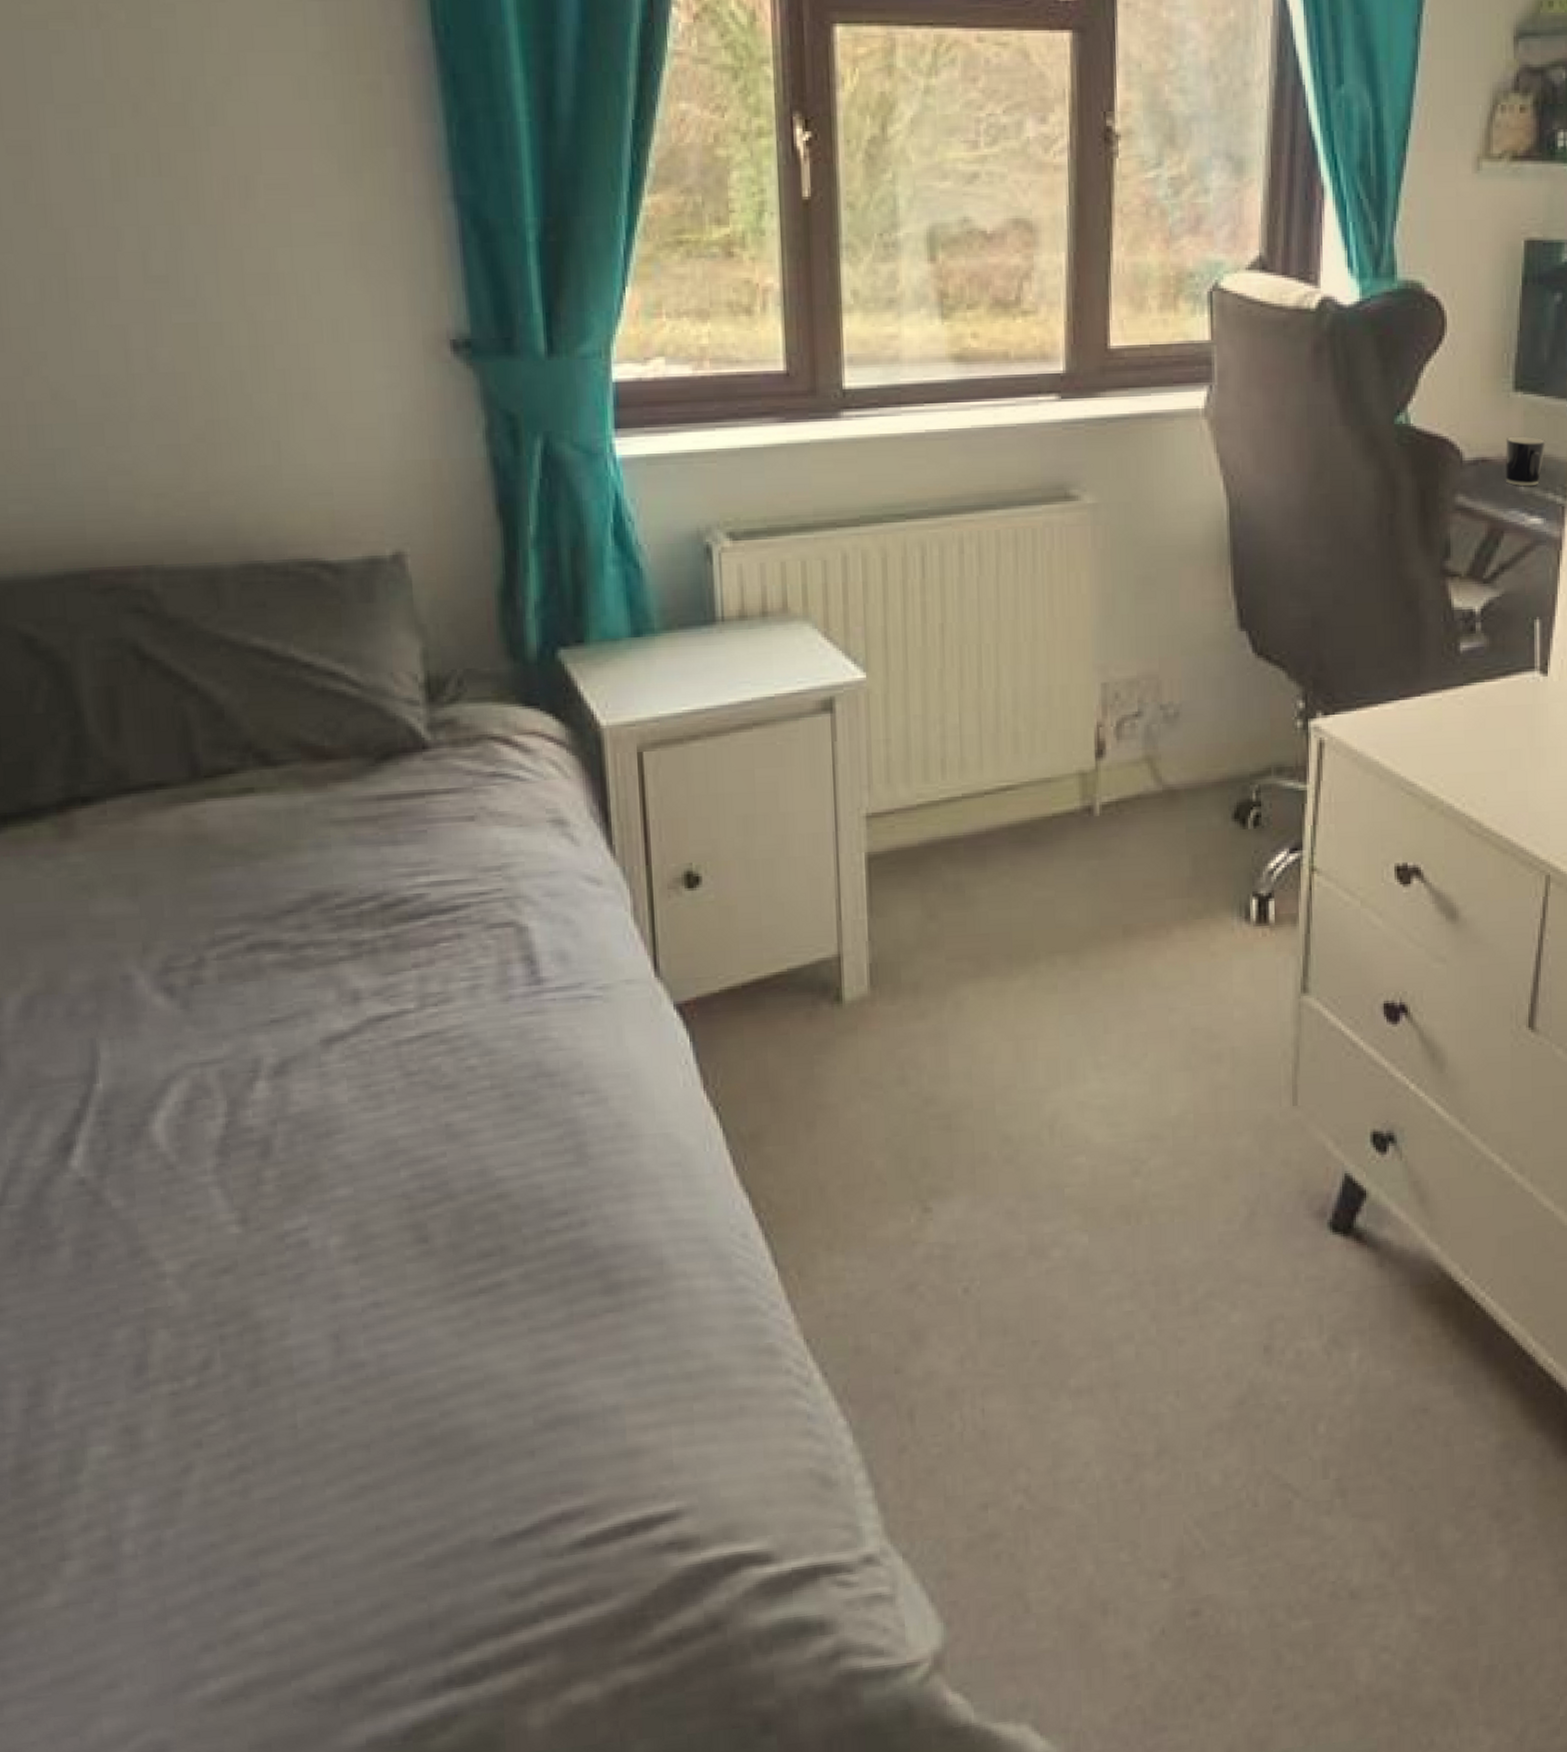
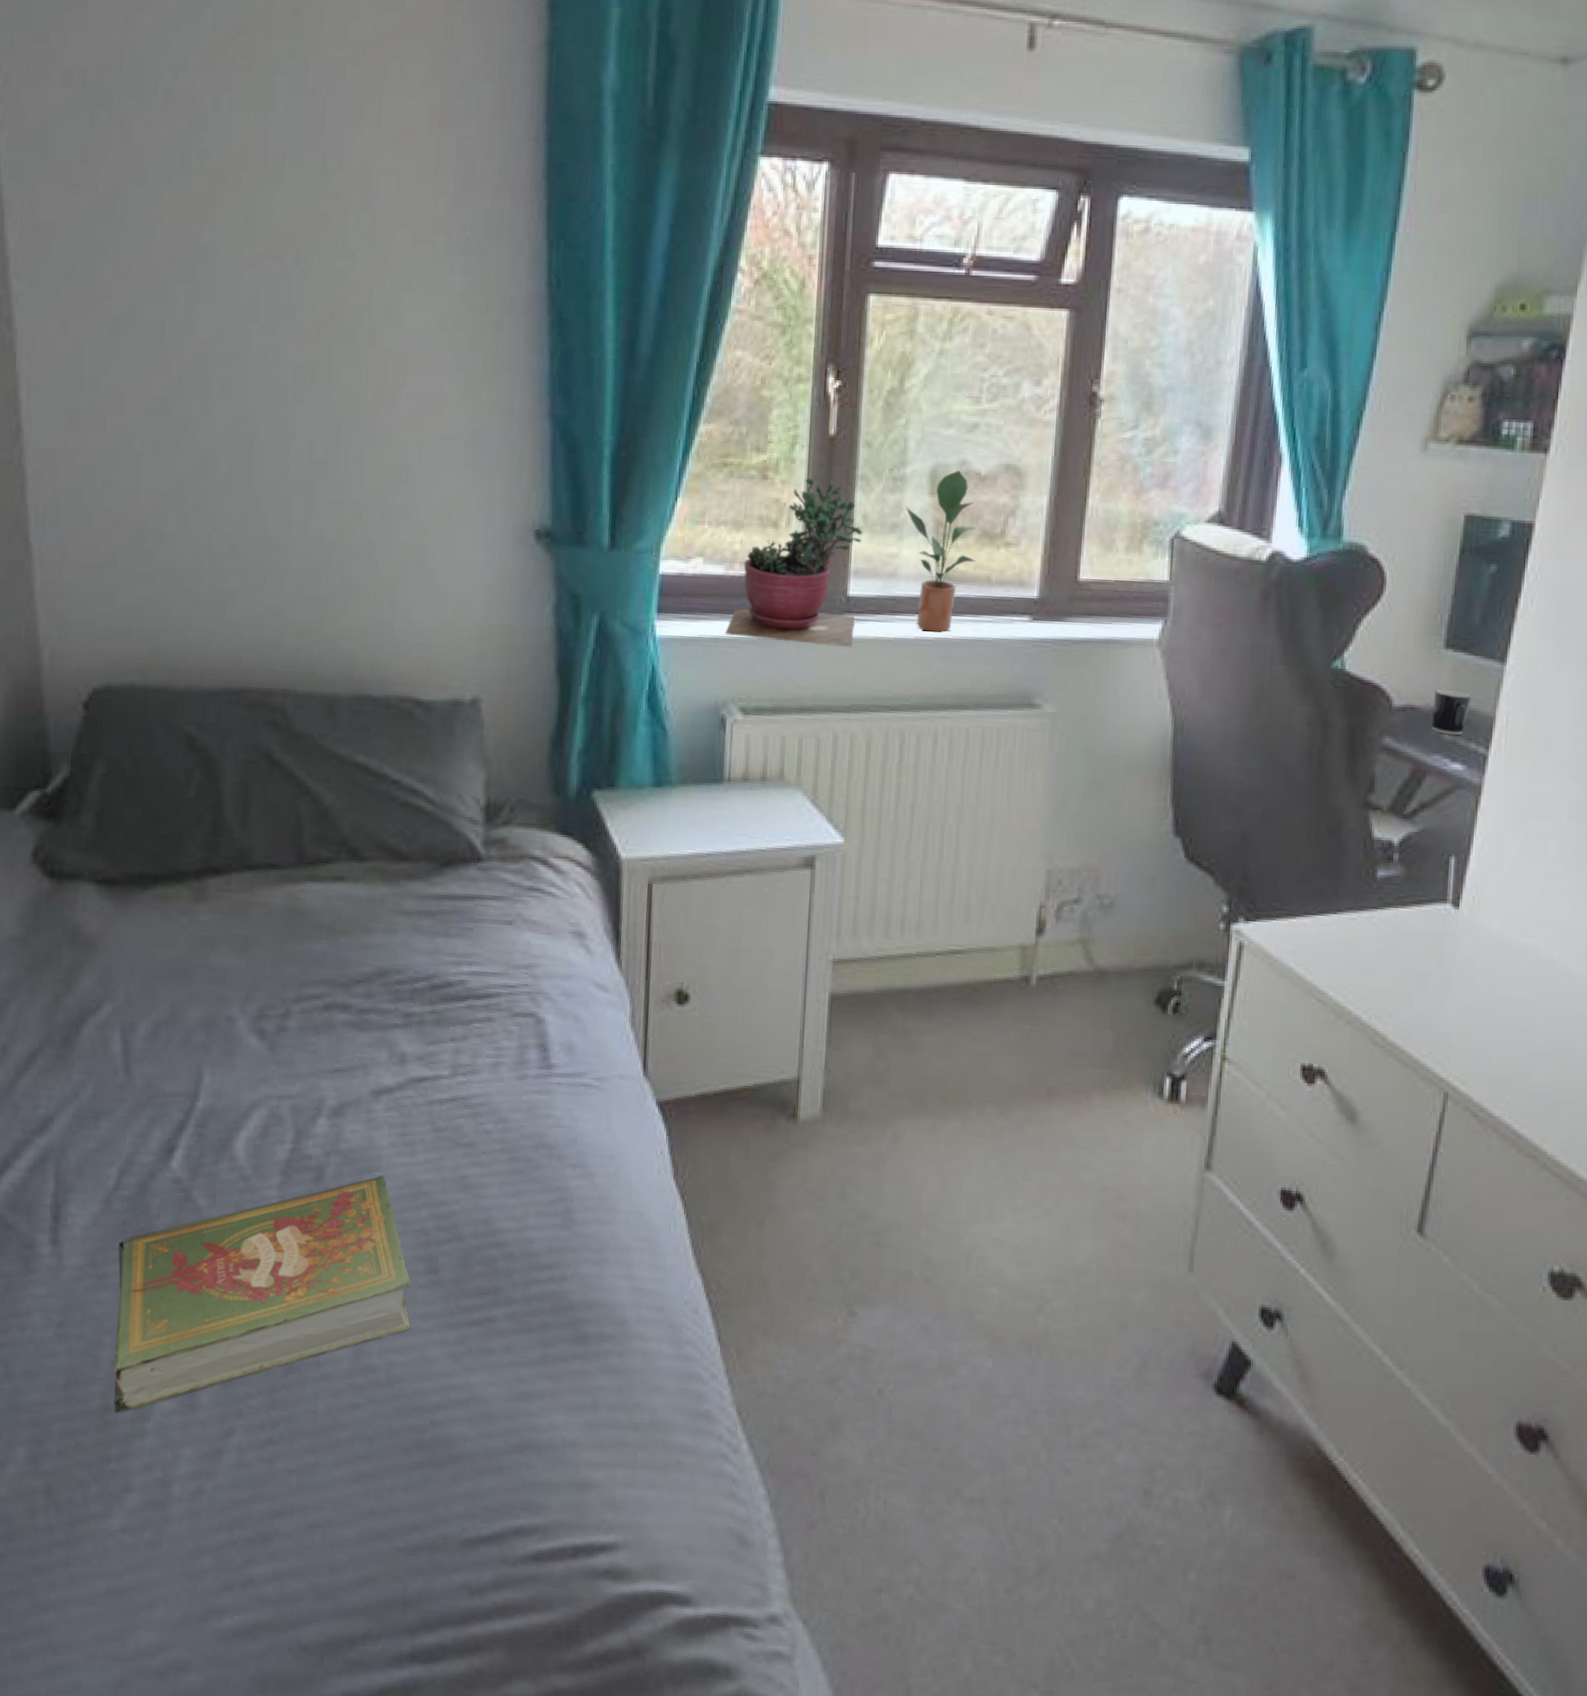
book: none [13,1136,403,1471] -> present [114,1174,411,1413]
succulent plant: none [700,251,856,450] -> present [725,478,863,648]
potted plant: none [901,230,990,424] -> present [905,470,977,633]

